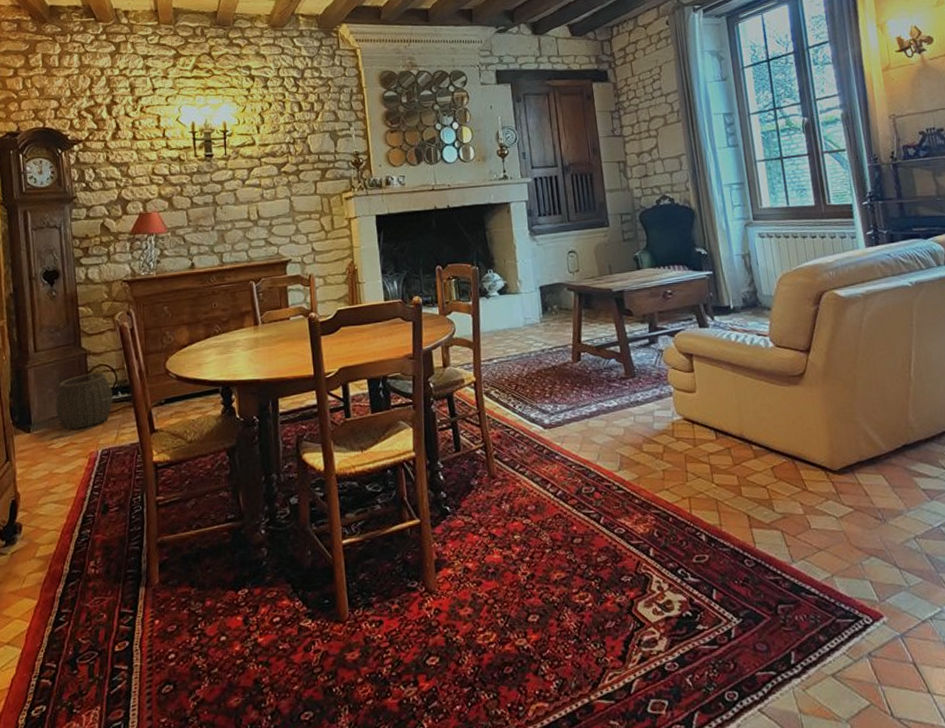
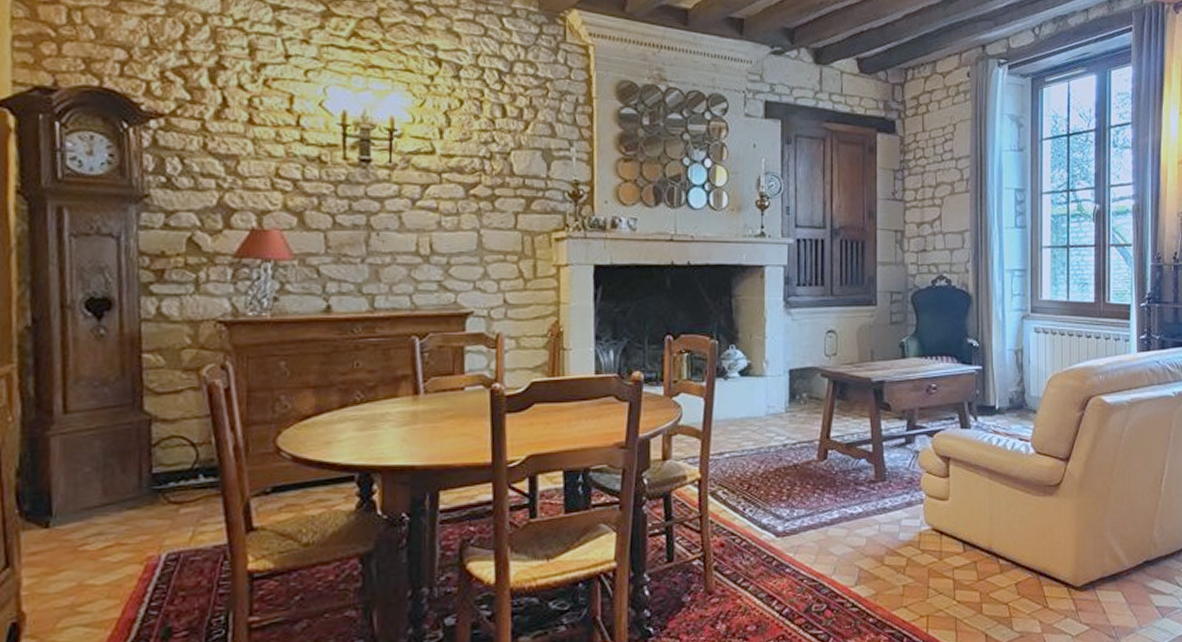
woven basket: present [55,372,113,431] -> none [93,446,191,526]

